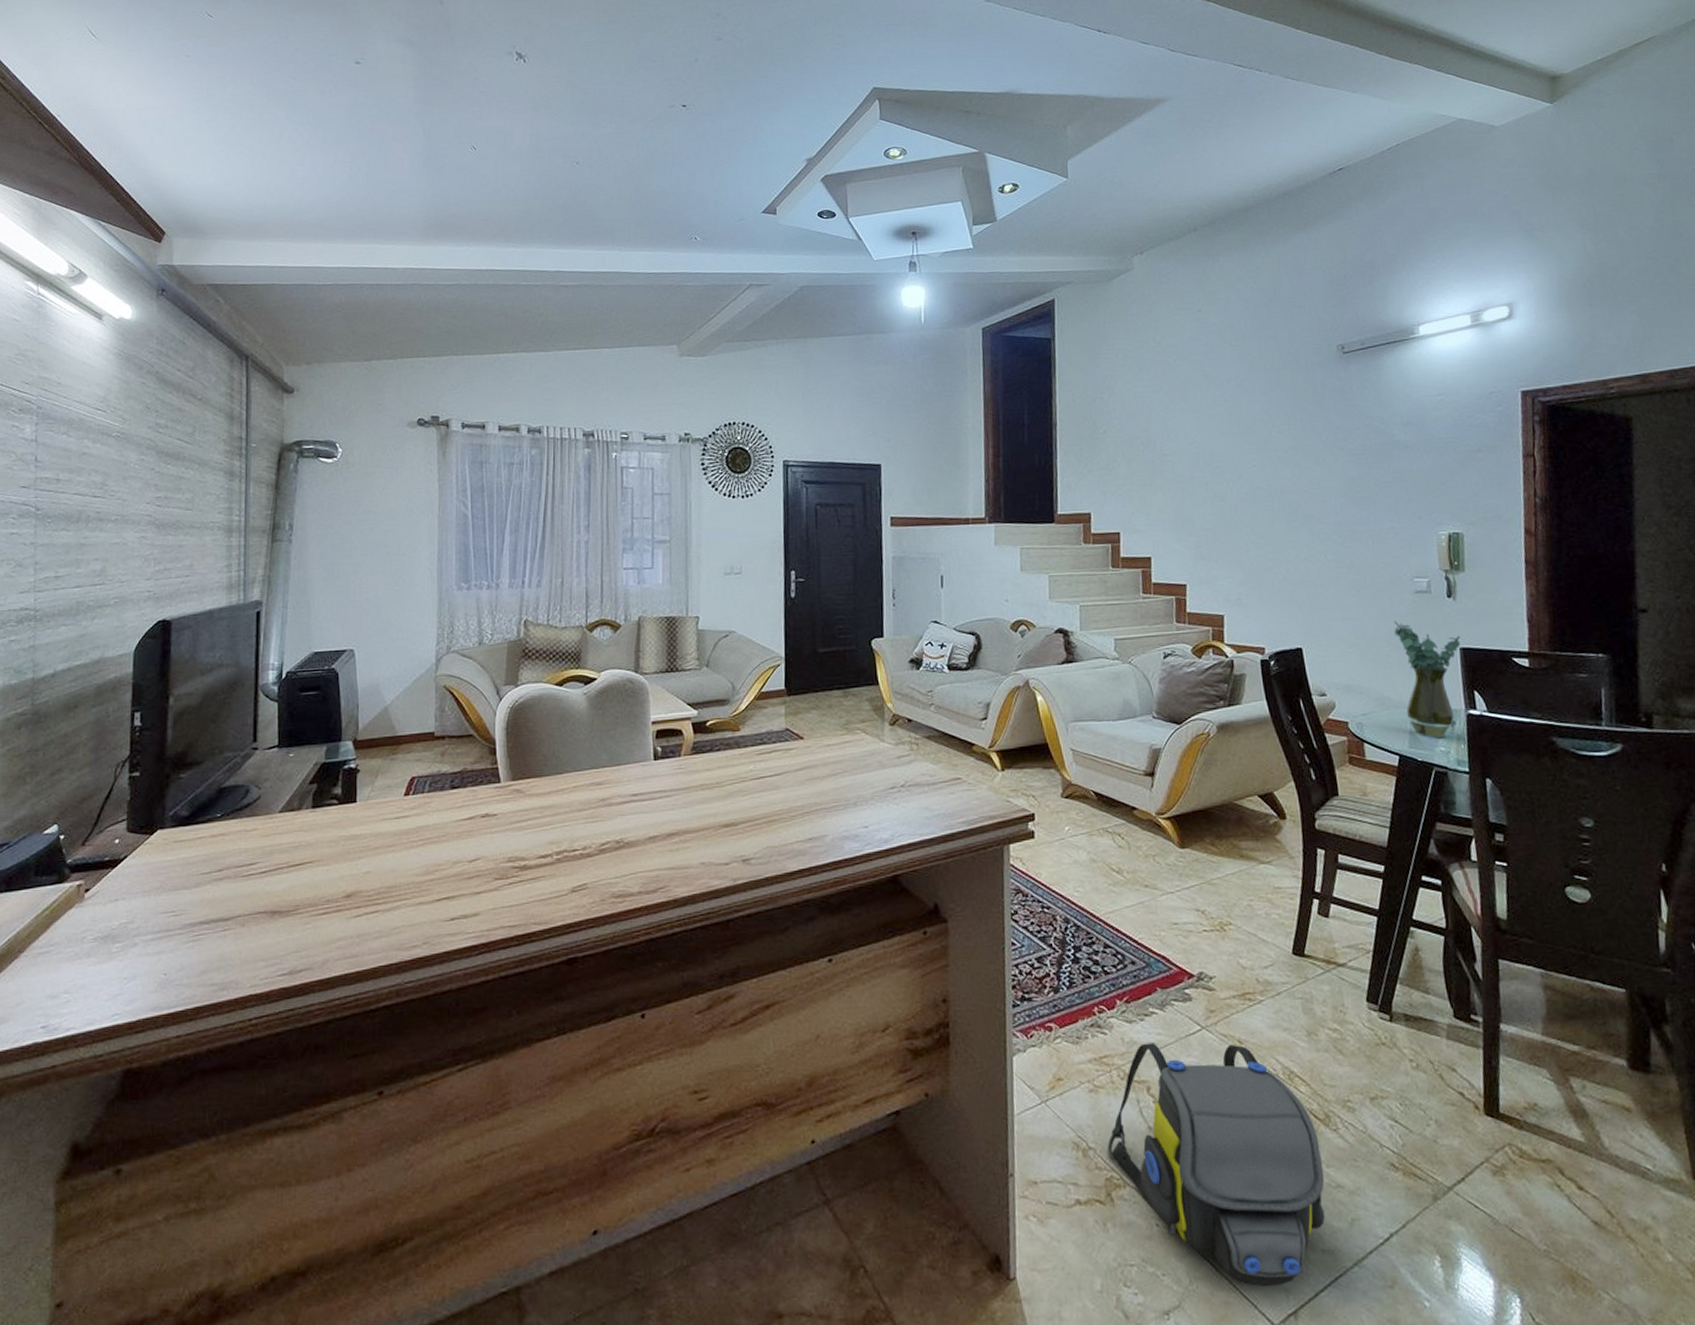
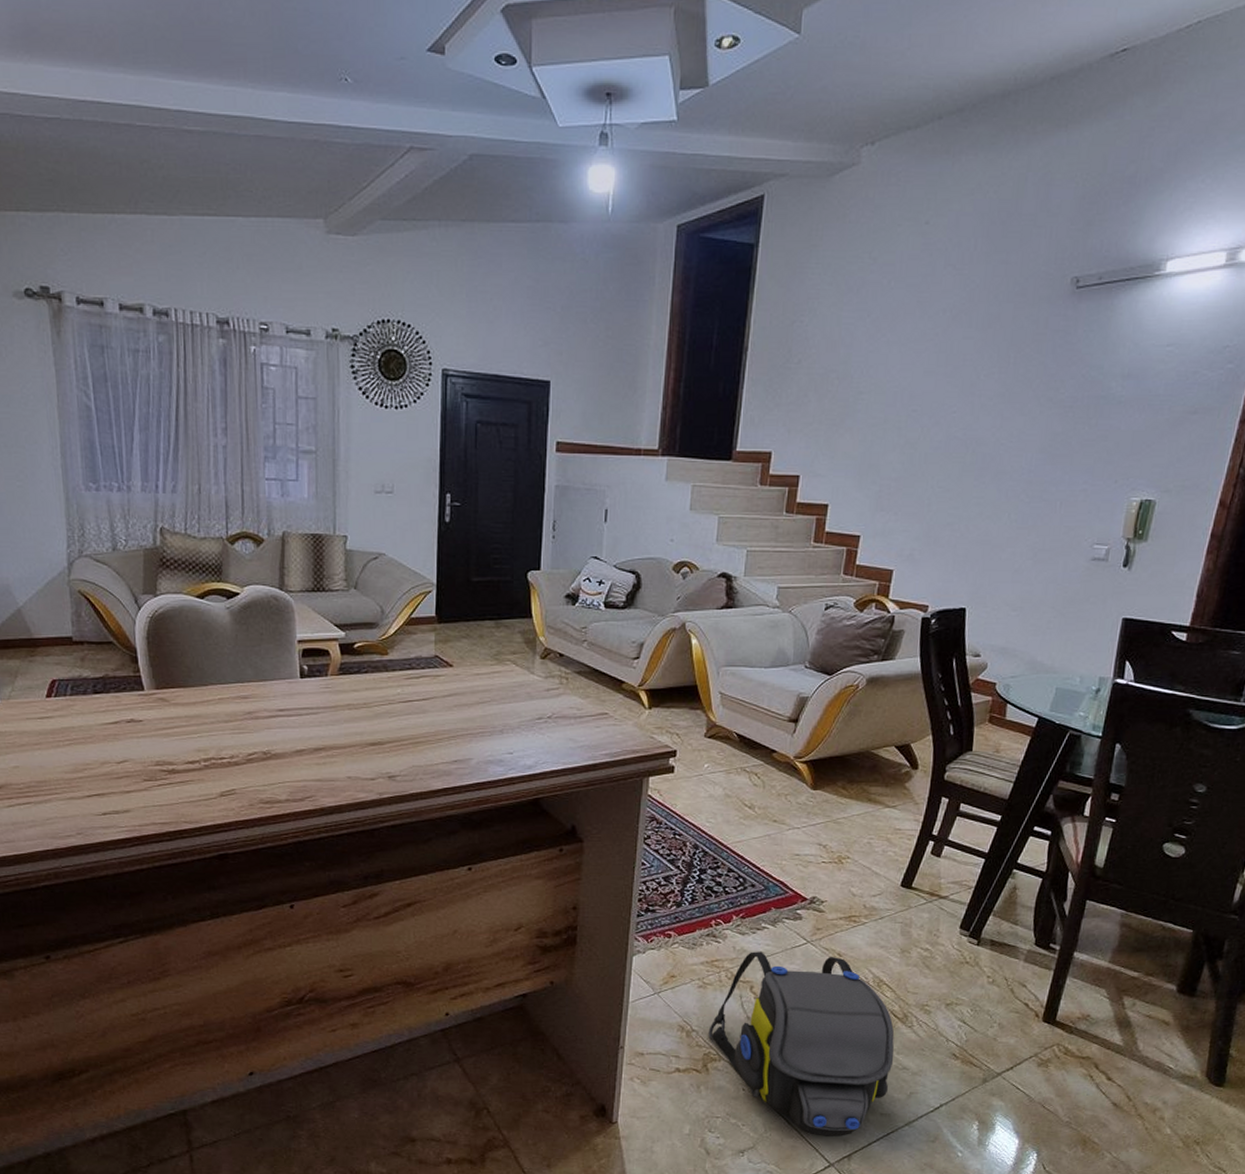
vase: present [1394,621,1461,739] -> none [1055,587,1127,704]

